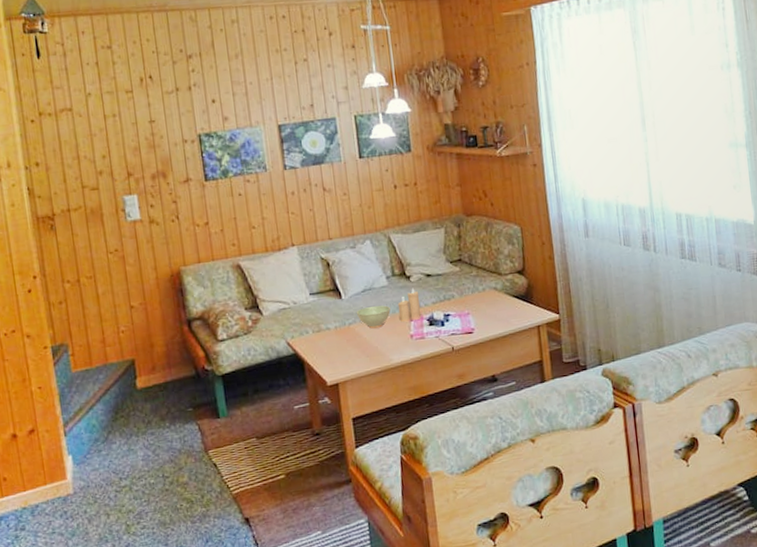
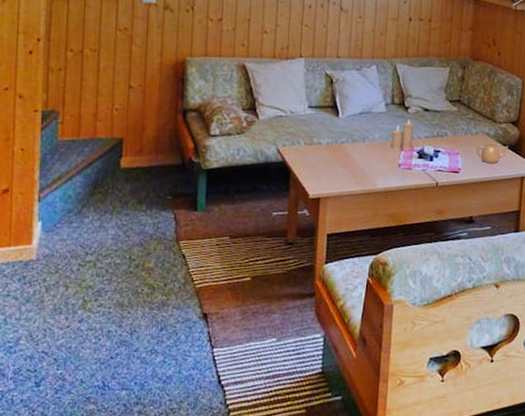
bowl: present [356,305,391,329] -> none [350,129,384,152]
teapot: none [487,295,519,318] -> present [476,142,509,163]

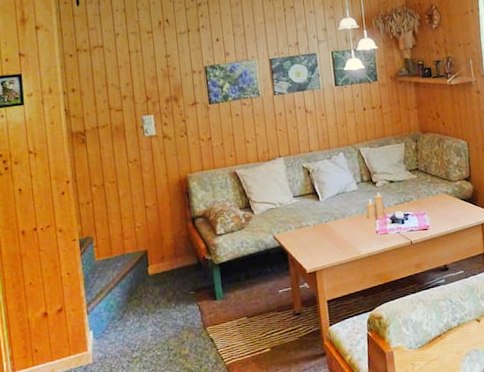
teapot: present [476,142,509,163] -> none [439,198,466,217]

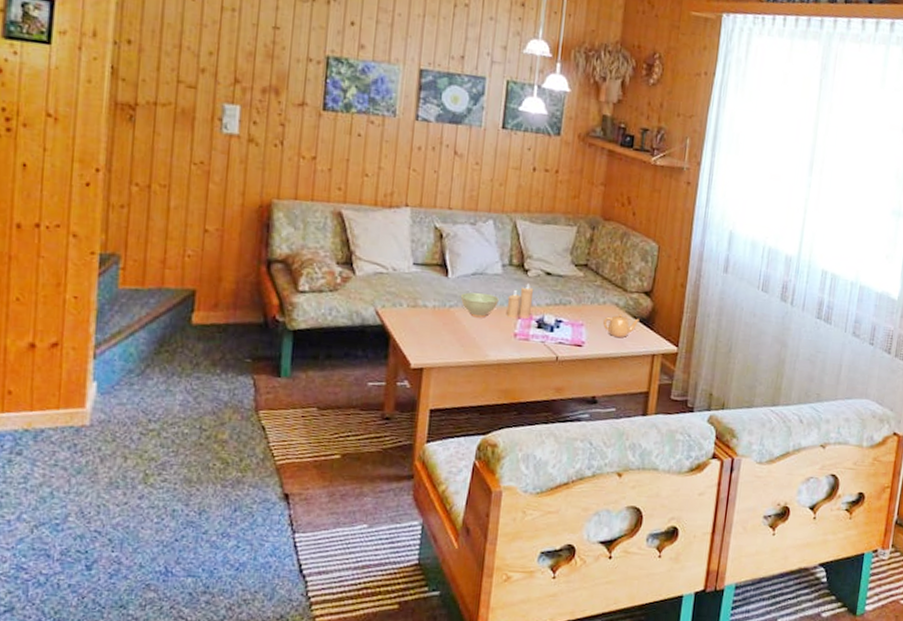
bowl: none [331,206,360,226] -> present [460,292,499,318]
teapot: none [439,198,466,217] -> present [603,313,640,337]

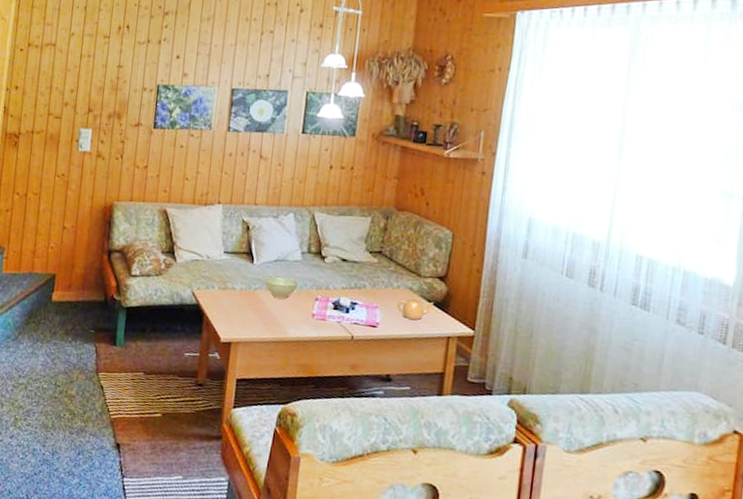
candle: present [506,283,534,320] -> none [305,269,331,302]

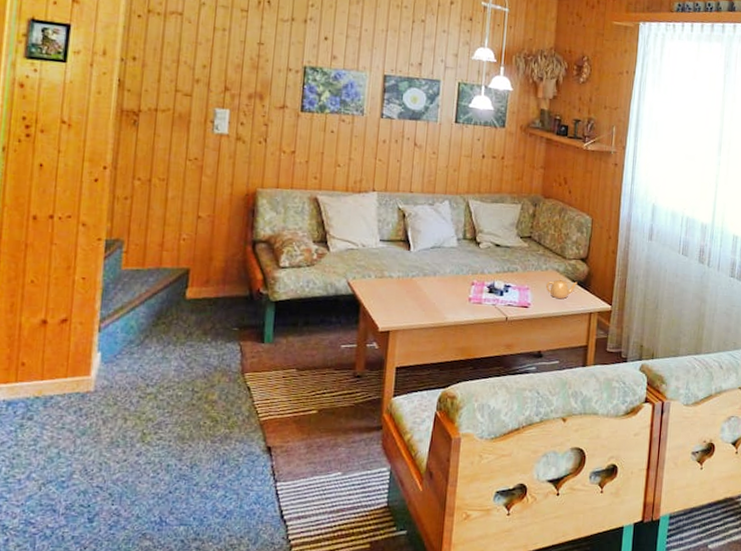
bowl: present [264,276,299,300] -> none [421,263,455,286]

